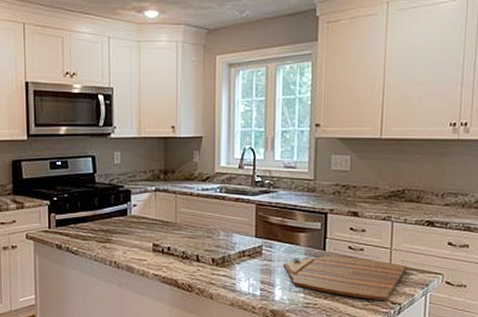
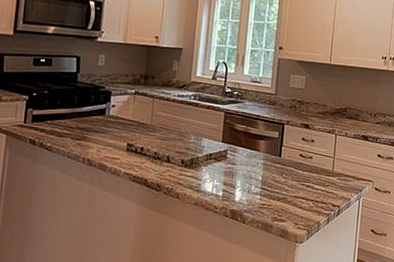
cutting board: present [283,255,407,300] -> none [244,161,346,203]

